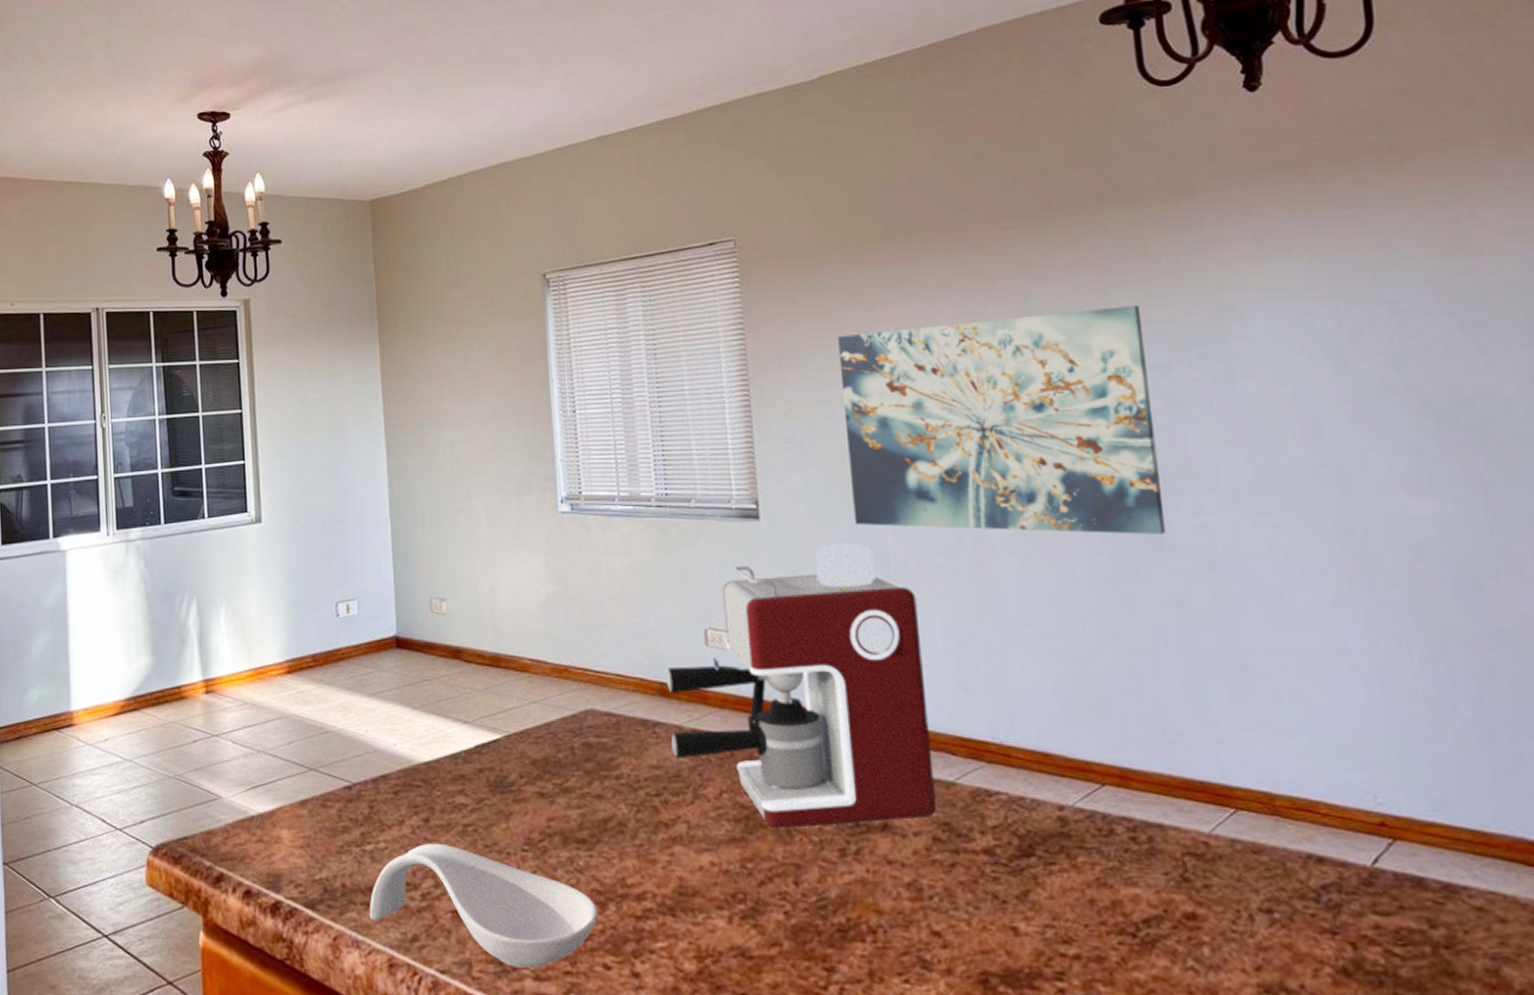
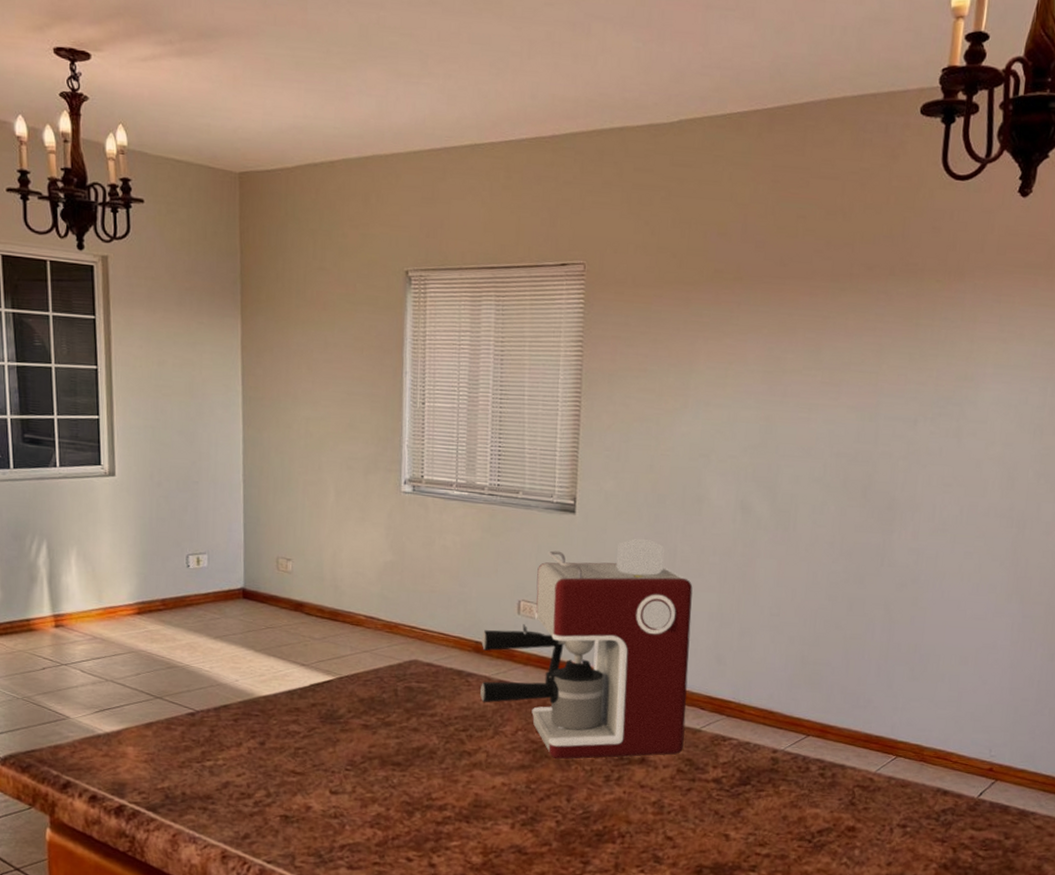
spoon rest: present [369,843,599,968] -> none [206,761,406,860]
wall art: present [838,305,1166,535] -> none [653,363,904,553]

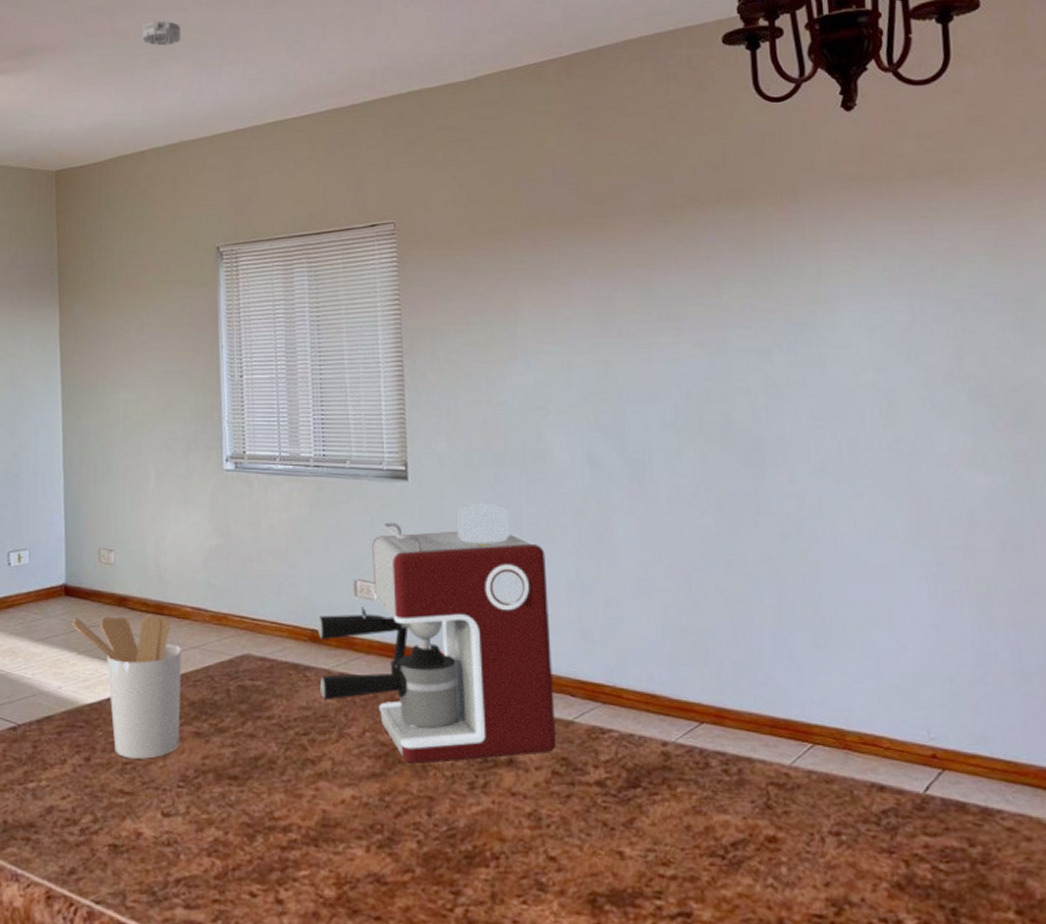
utensil holder: none [250,619,354,746] -> present [73,614,181,759]
smoke detector: none [336,16,379,46] -> present [142,20,181,46]

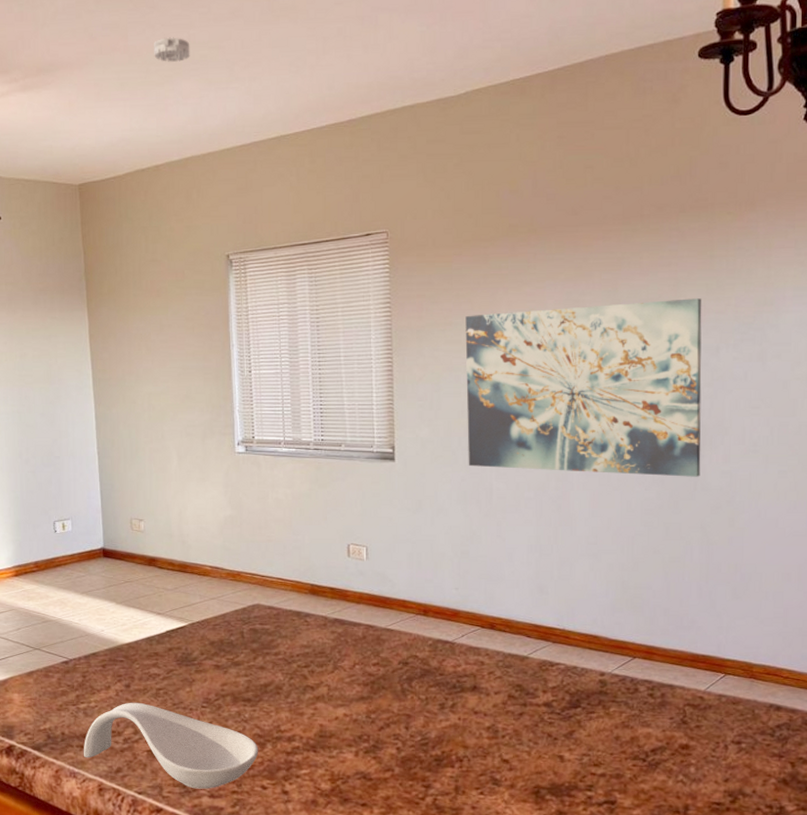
spoon rest: none [29,780,247,897] -> present [83,702,259,789]
utensil holder: present [73,614,181,759] -> none [111,572,203,686]
coffee maker: present [317,502,556,765] -> none [316,479,513,690]
wall art: none [484,296,763,500] -> present [465,298,702,477]

